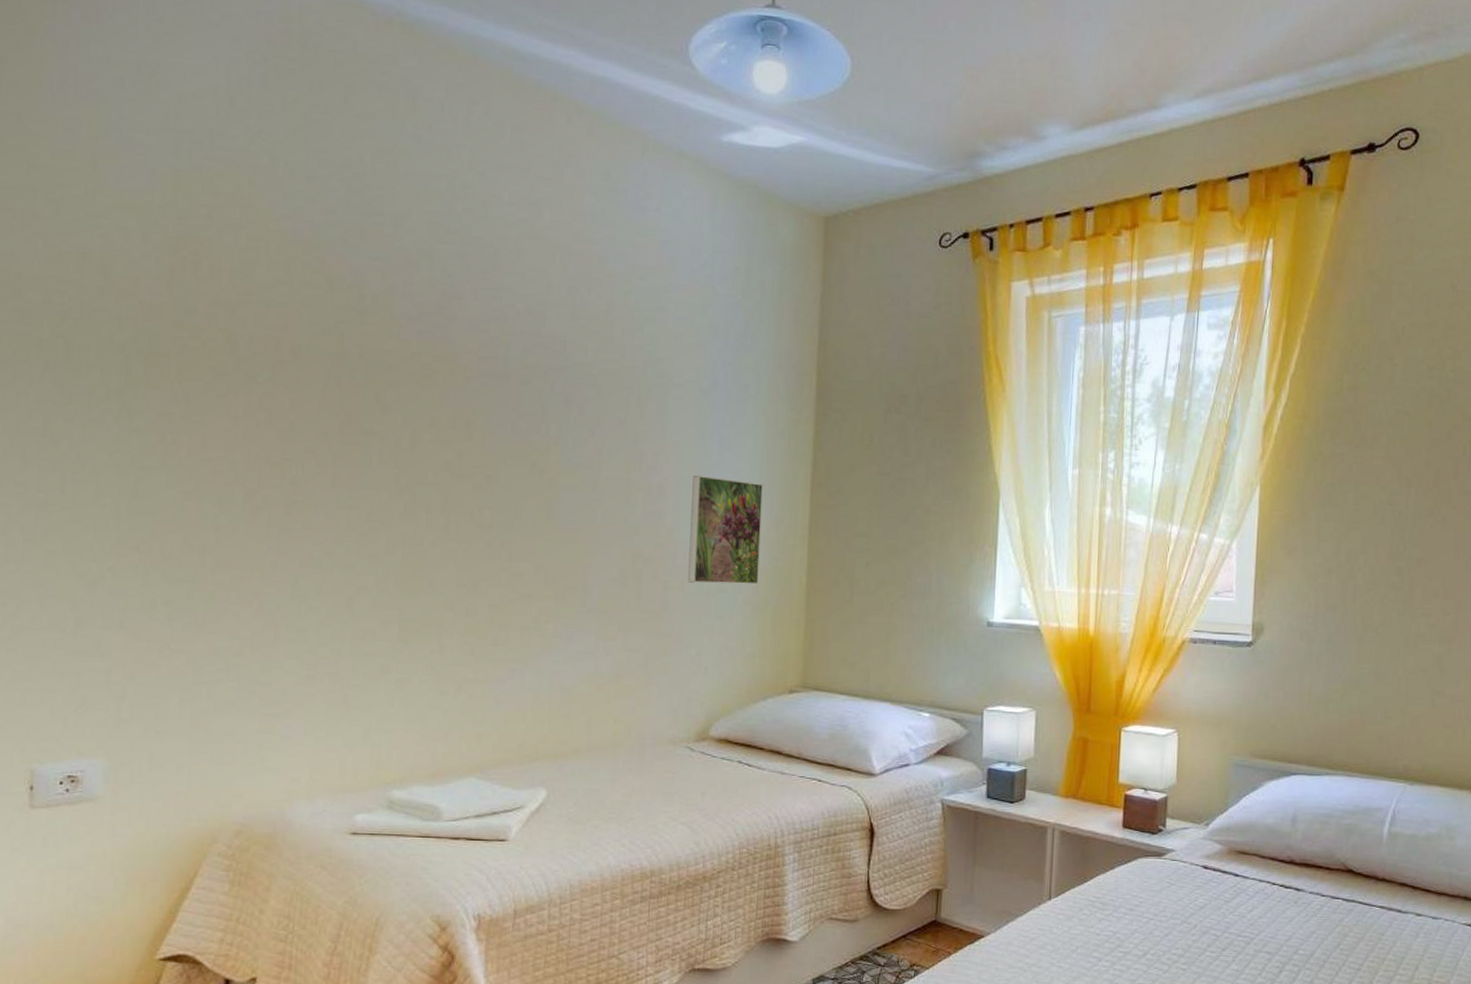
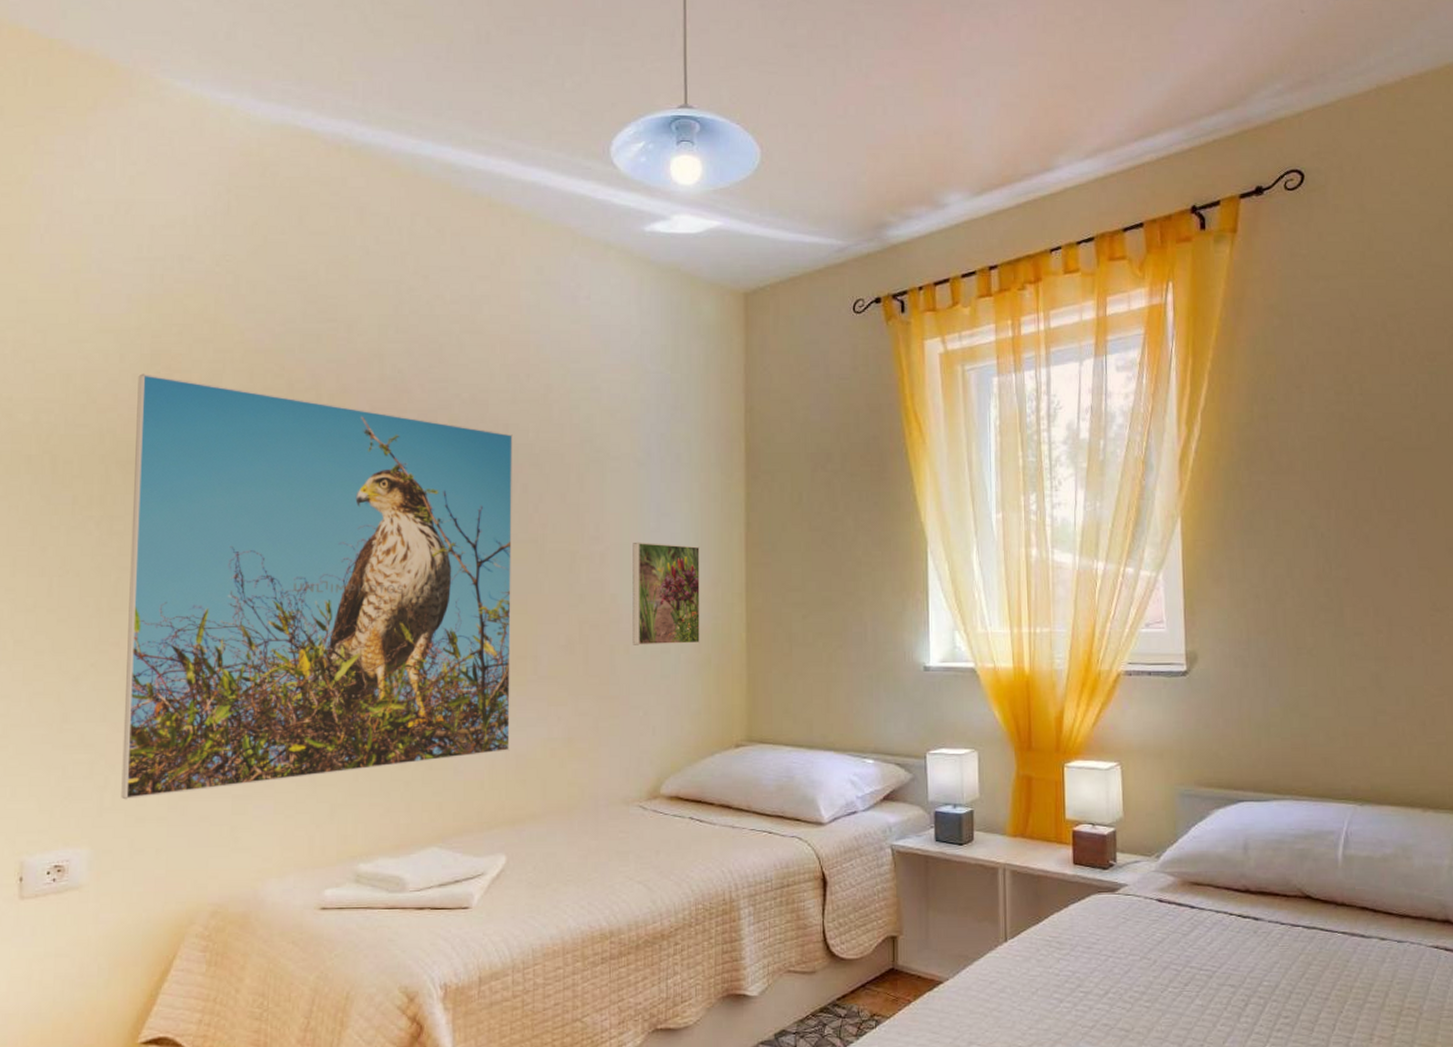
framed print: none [140,257,571,712] -> present [121,373,514,800]

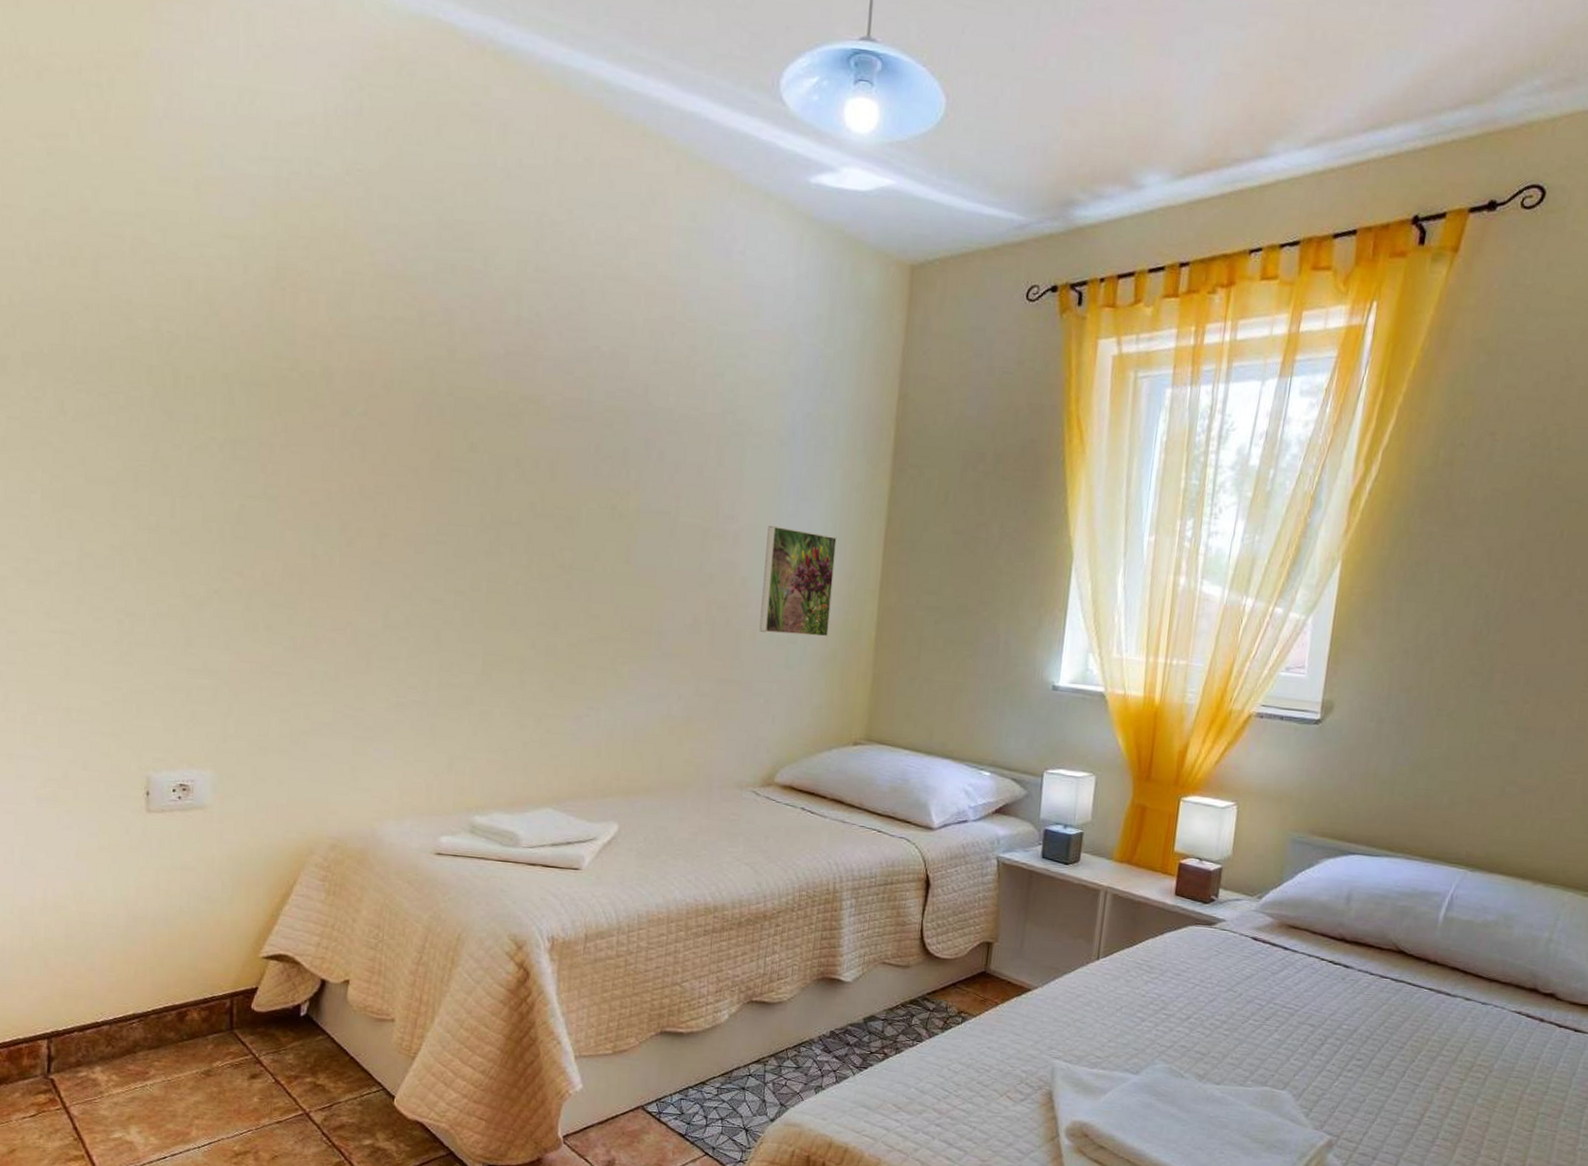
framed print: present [121,373,514,800] -> none [244,288,653,729]

